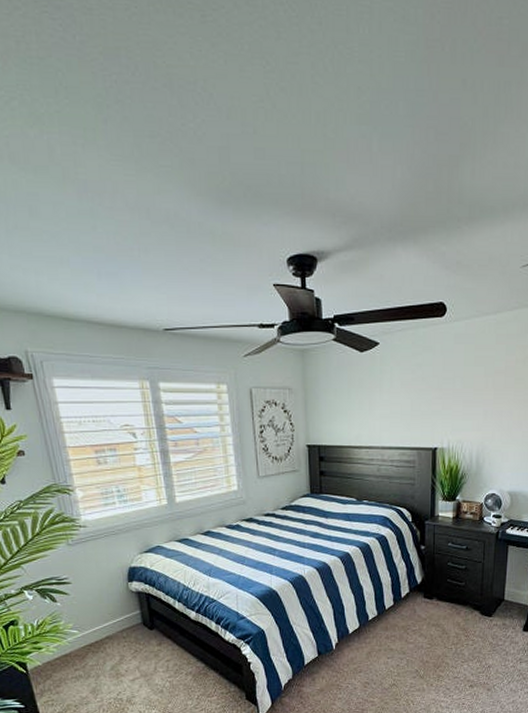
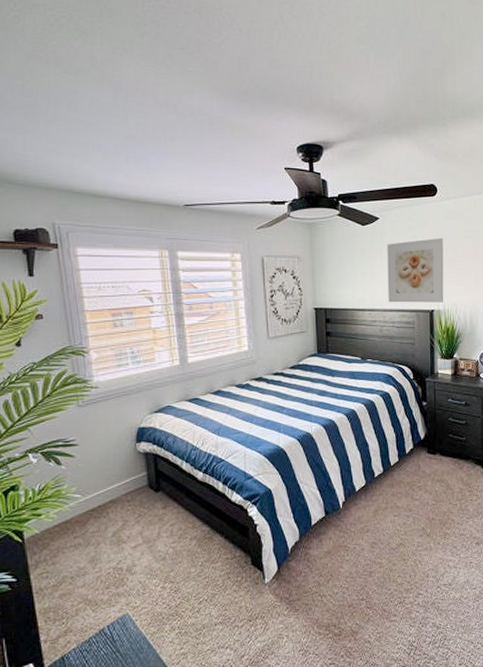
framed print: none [387,365,451,440] -> present [387,237,444,303]

